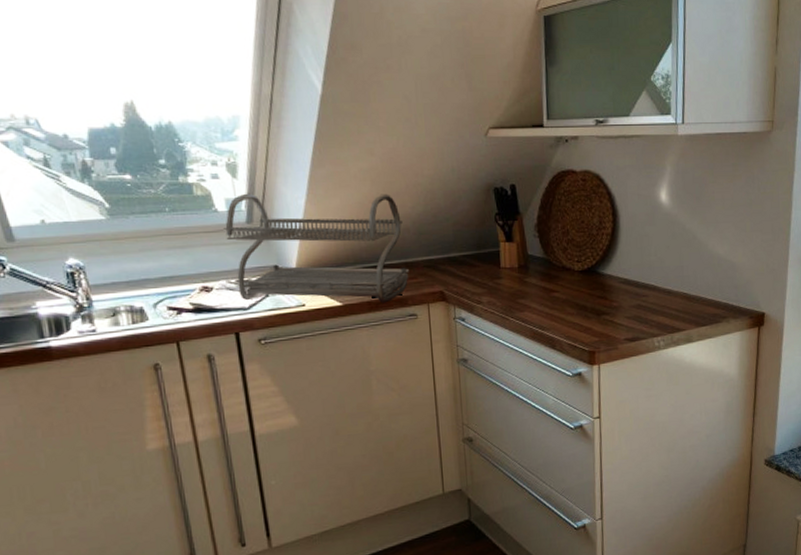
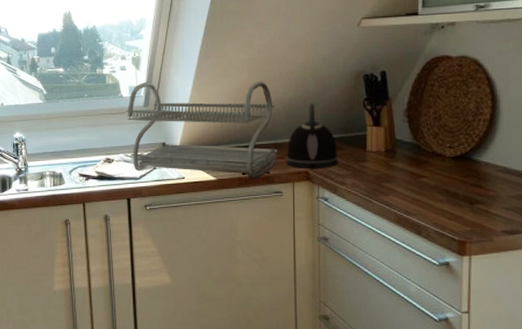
kettle: none [419,218,473,288] -> present [286,103,339,168]

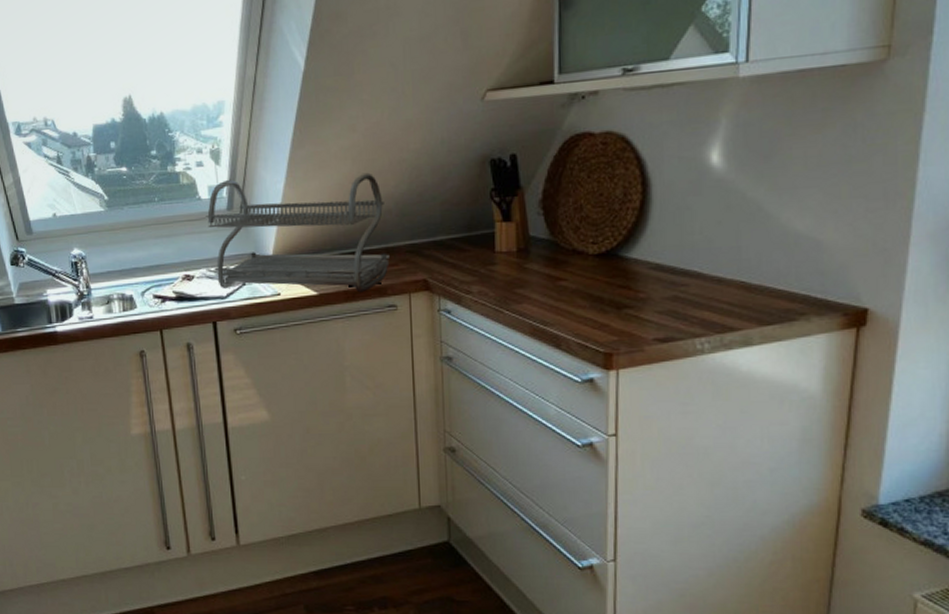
kettle: present [286,103,339,168] -> none [400,196,462,276]

